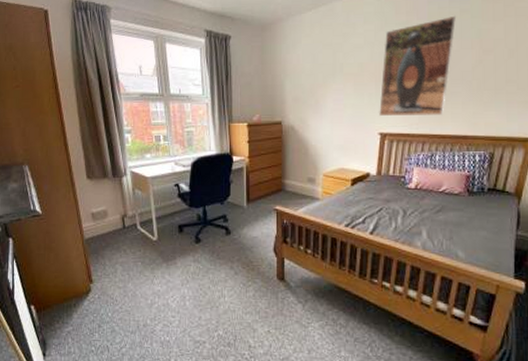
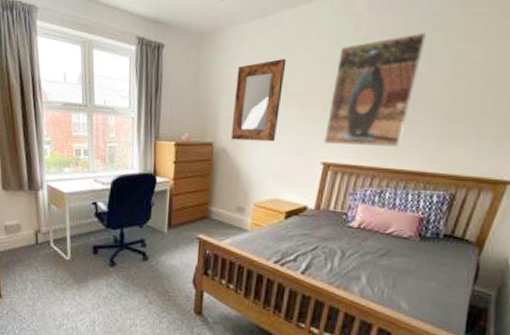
home mirror: none [297,44,340,118] -> present [230,59,287,142]

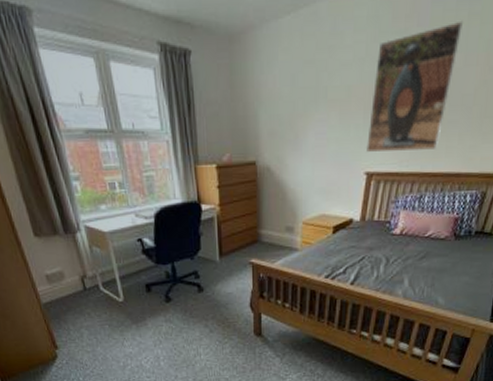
home mirror: present [230,59,287,142] -> none [273,60,325,157]

